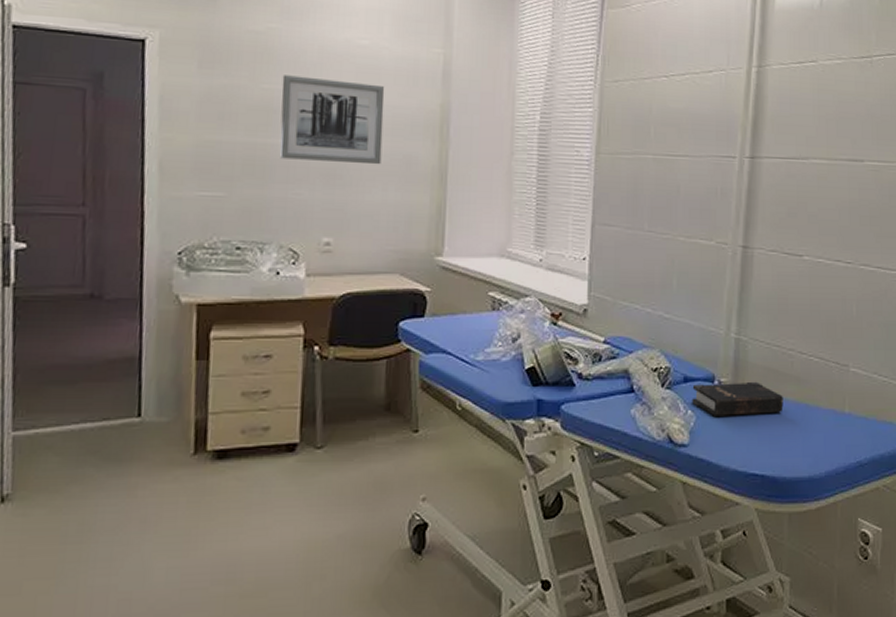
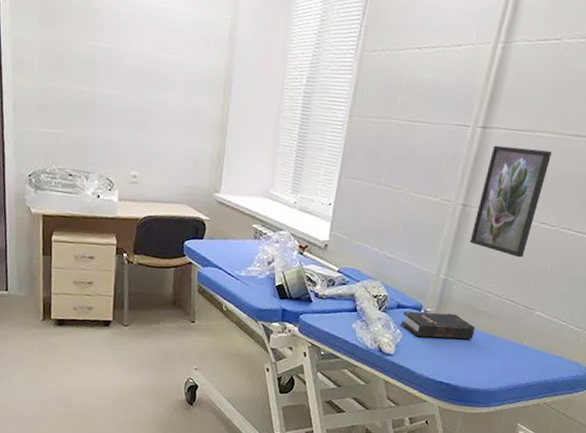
wall art: present [279,75,385,165] -> none [100,34,182,115]
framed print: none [758,176,832,304] -> present [469,145,552,258]

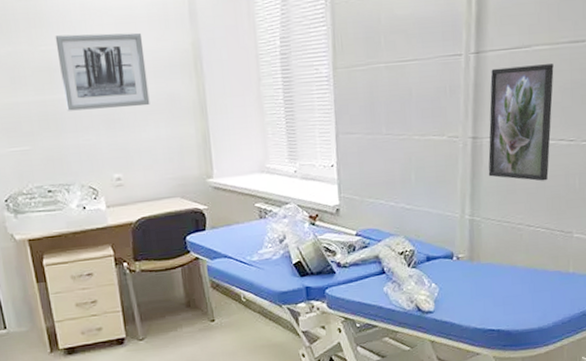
wall art: none [100,34,182,115] -> present [55,32,150,111]
hardback book: present [401,311,475,339] -> none [434,254,515,287]

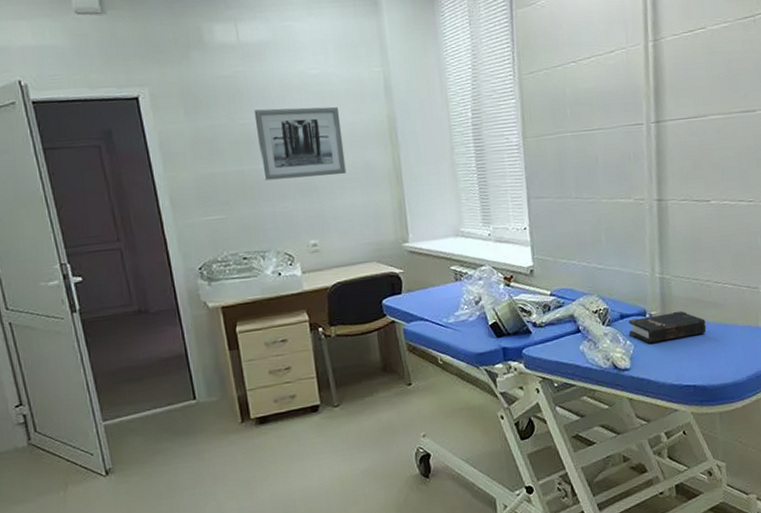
hardback book: none [434,254,515,287] -> present [628,310,707,343]
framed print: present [488,64,554,181] -> none [671,131,732,240]

